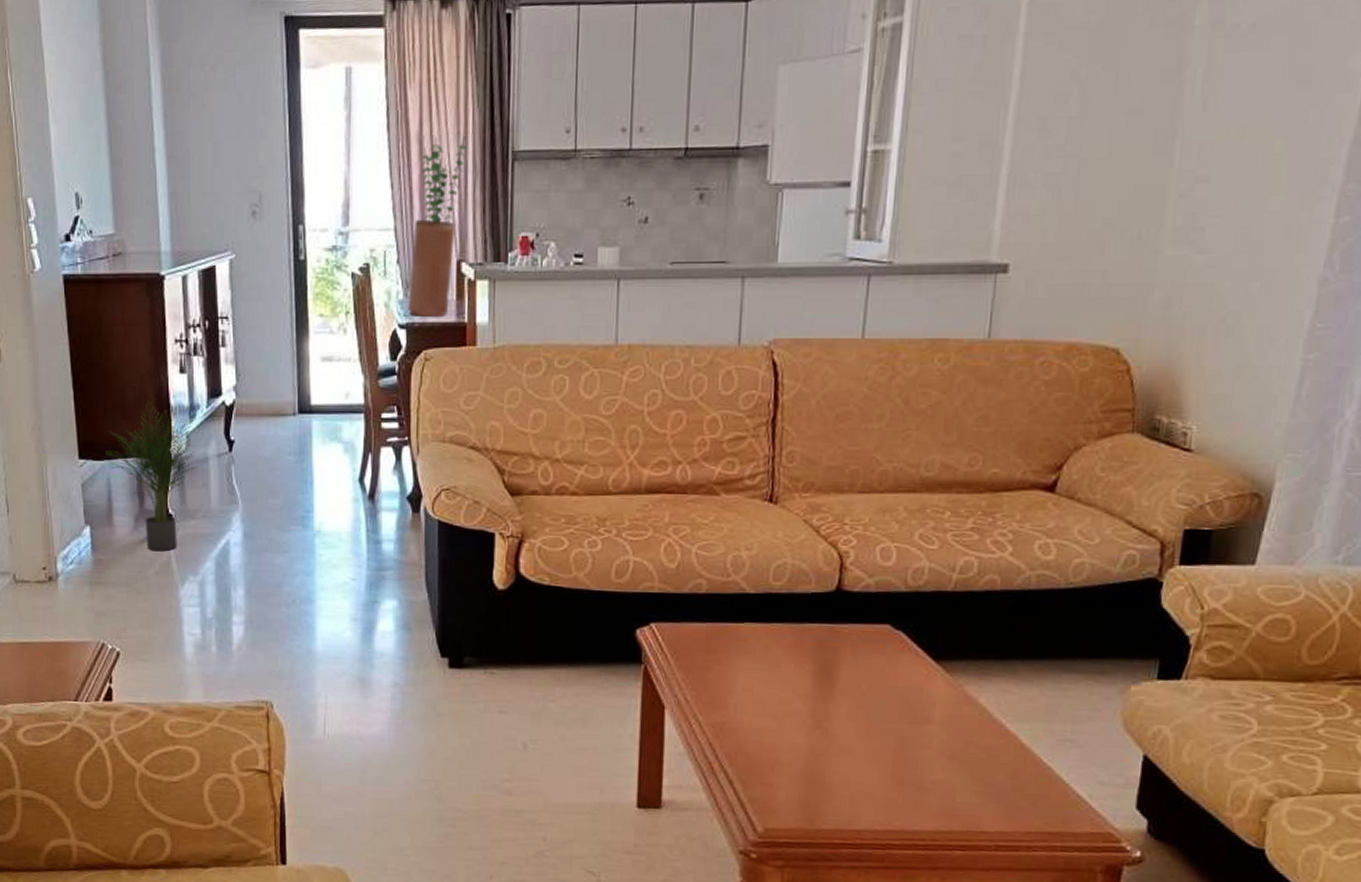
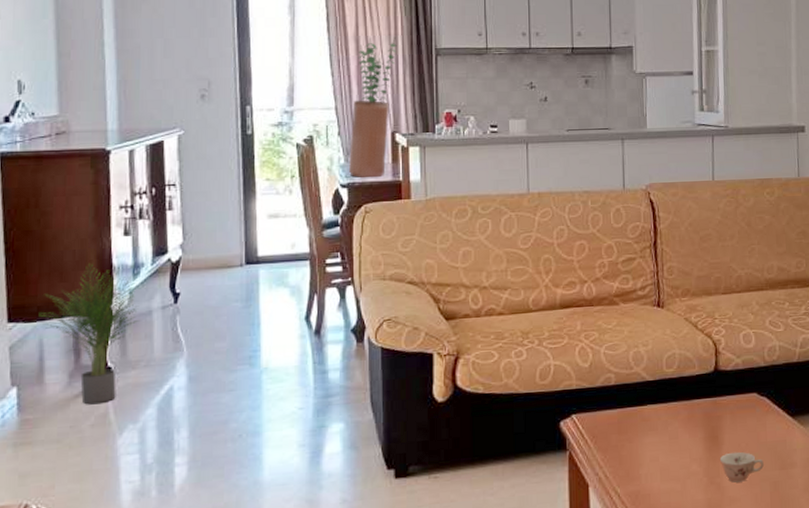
teacup: none [830,693,889,731] -> present [719,451,764,483]

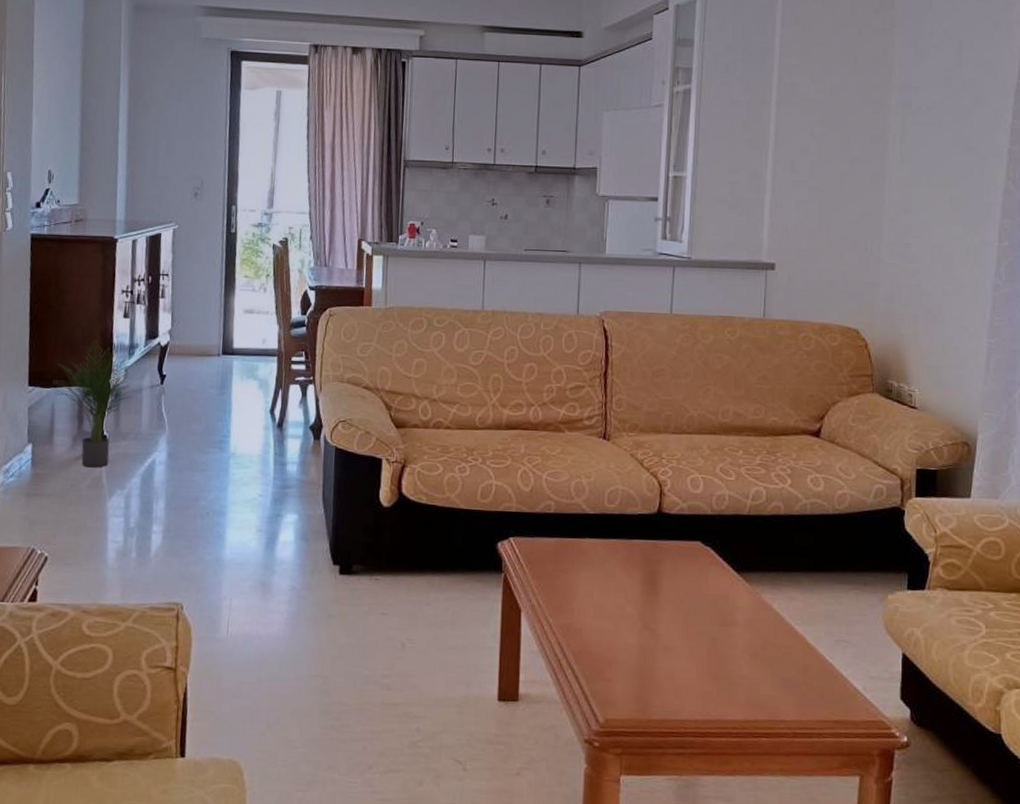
vase: present [349,37,397,178] -> none [318,146,369,283]
teacup: present [719,451,764,483] -> none [656,599,703,632]

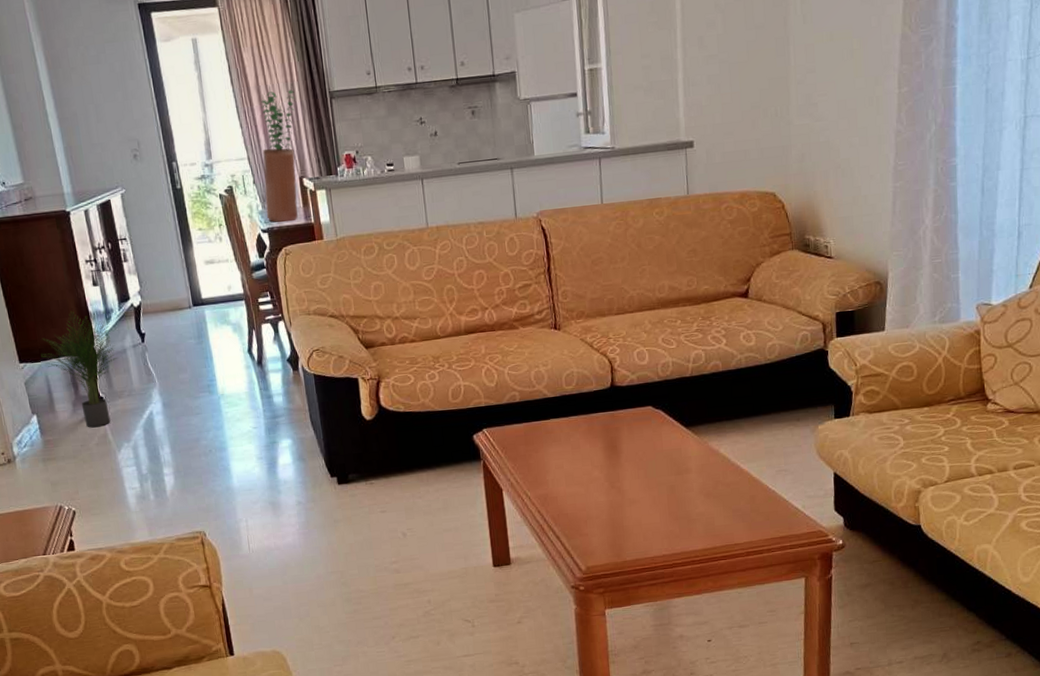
vase: none [318,146,369,283] -> present [261,83,298,223]

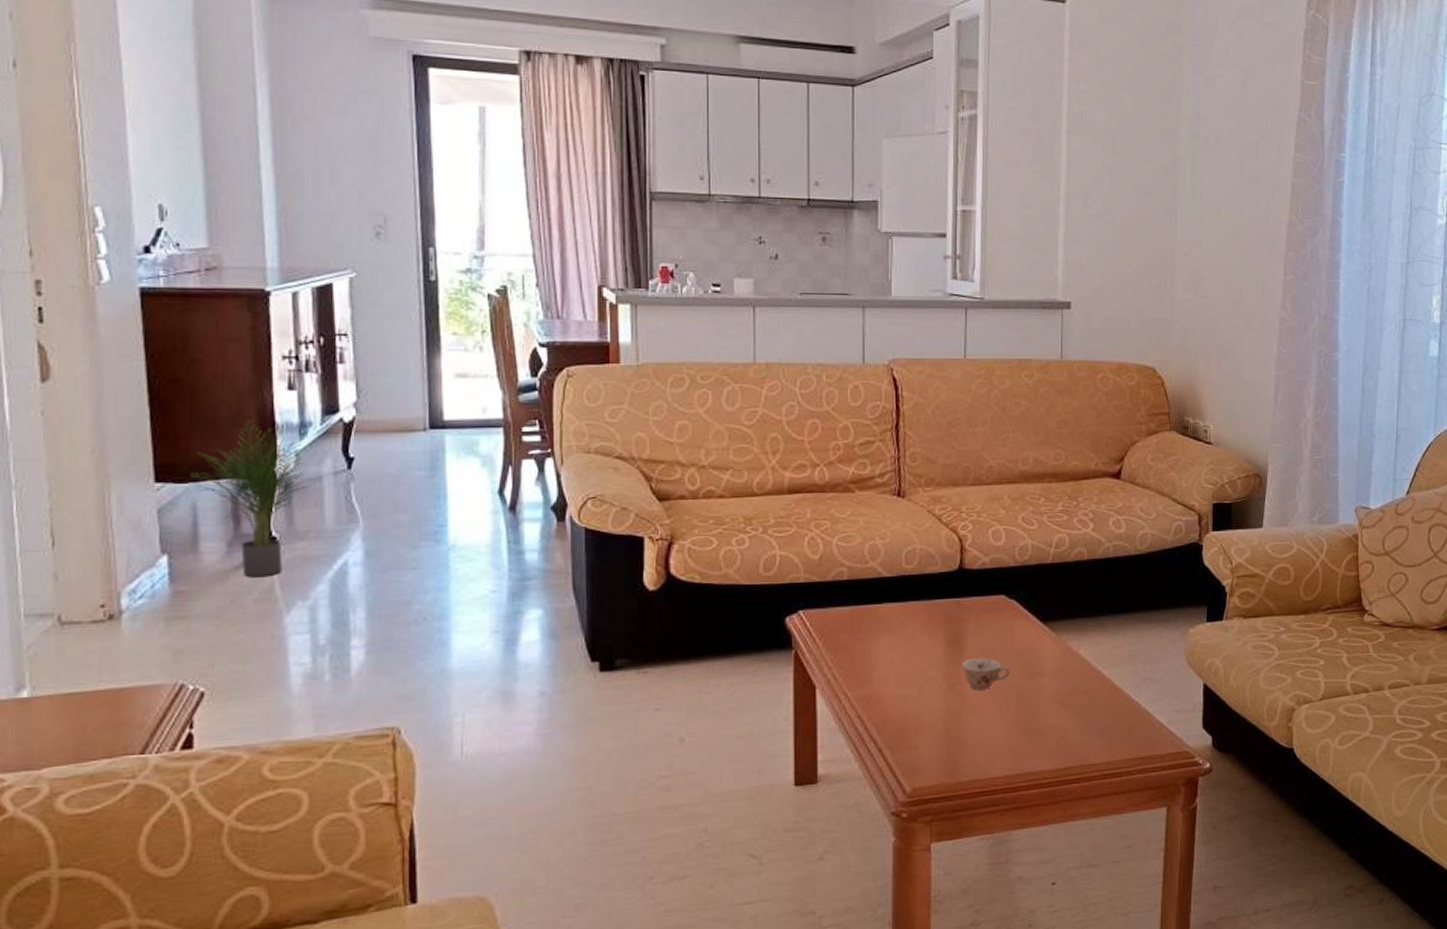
vase: present [261,83,298,223] -> none [549,175,605,338]
teacup: none [619,459,660,487] -> present [961,657,1010,690]

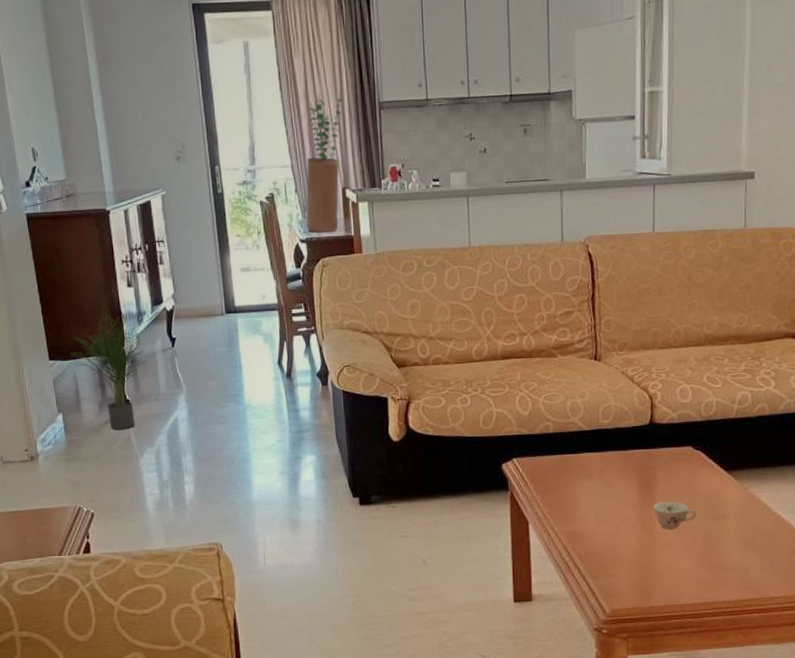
vase: none [549,175,605,338] -> present [306,92,343,234]

